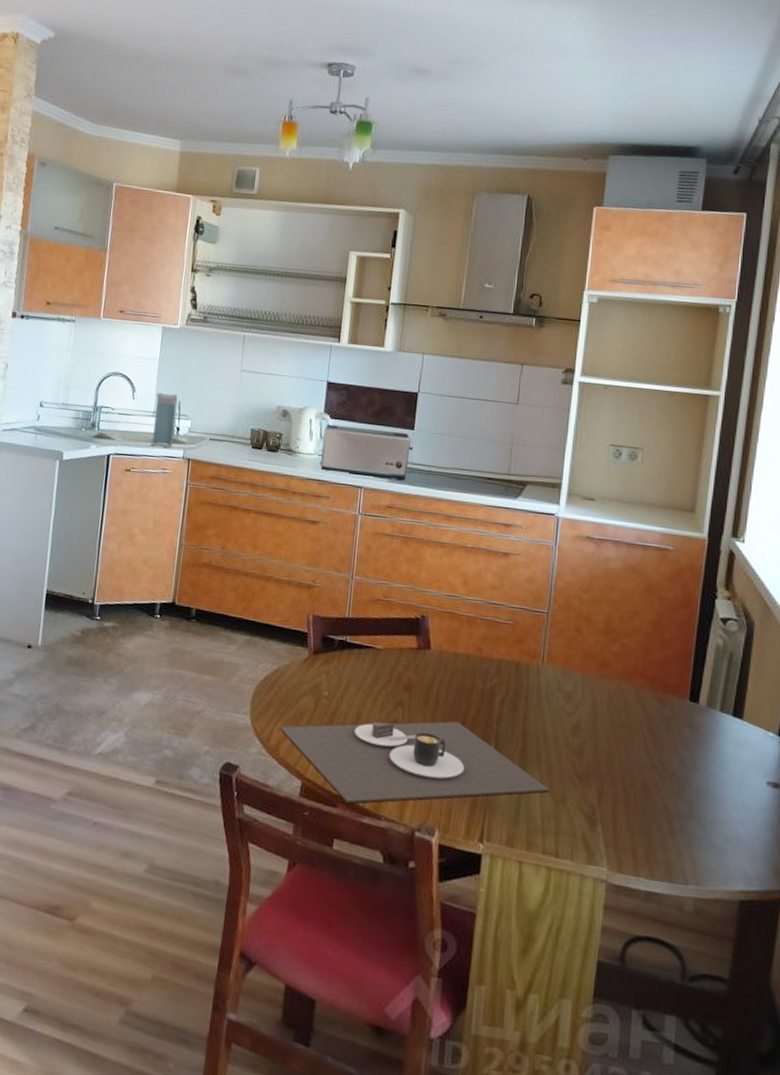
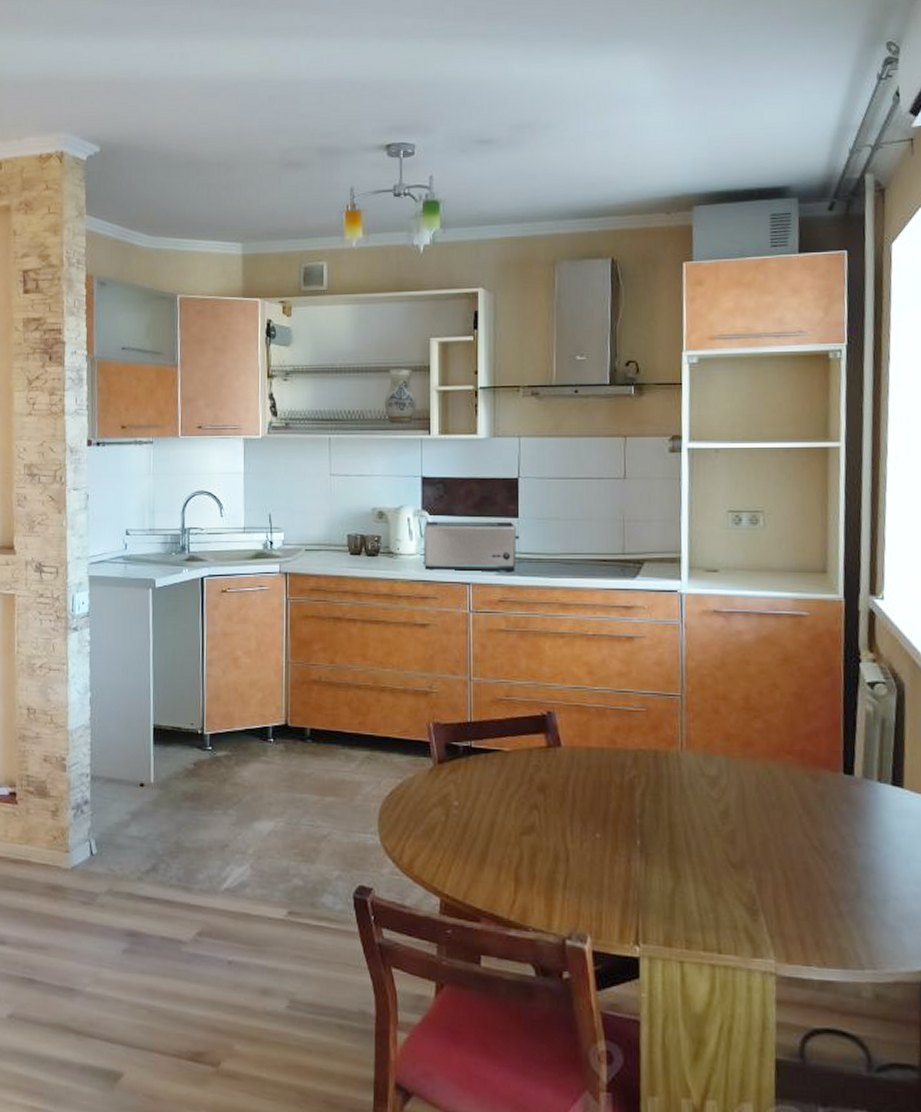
soap dispenser: present [151,393,178,449] -> none [245,507,268,564]
place setting: present [280,721,549,804] -> none [412,820,704,918]
ceramic pitcher: none [299,276,331,330] -> present [384,369,417,424]

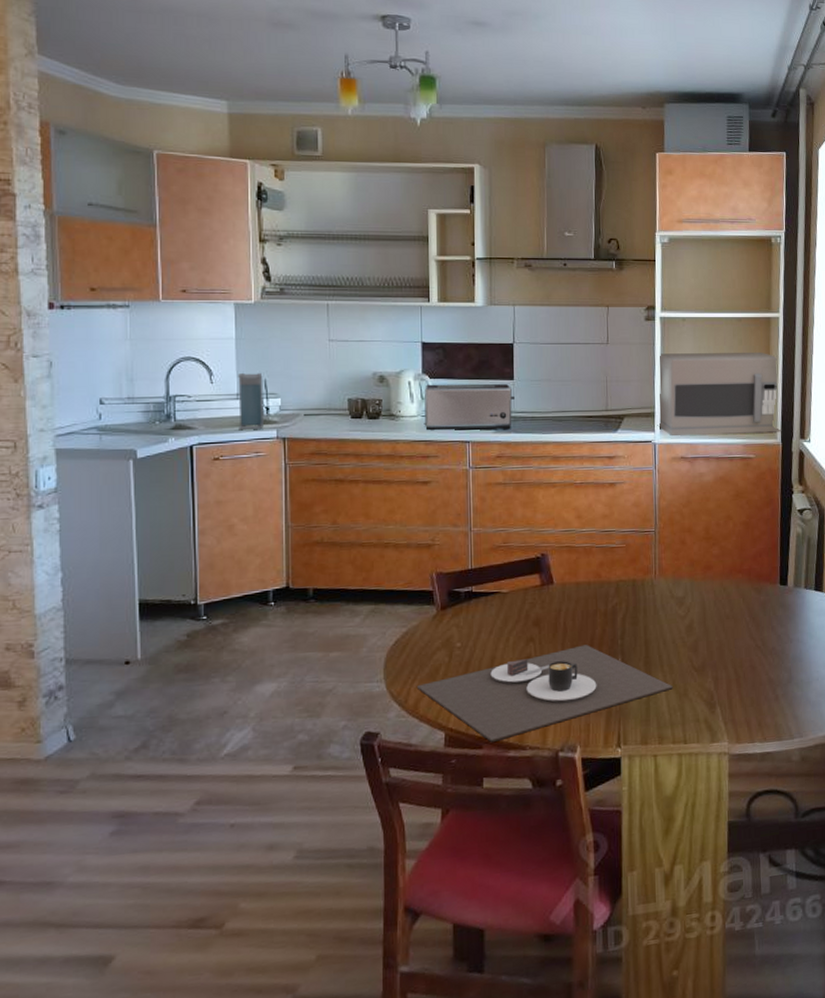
soap dispenser: none [245,507,268,564] -> present [238,373,264,431]
ceramic pitcher: present [384,369,417,424] -> none [383,238,416,291]
place setting: none [412,820,704,918] -> present [417,645,673,743]
microwave: none [684,488,845,587] -> present [657,351,782,437]

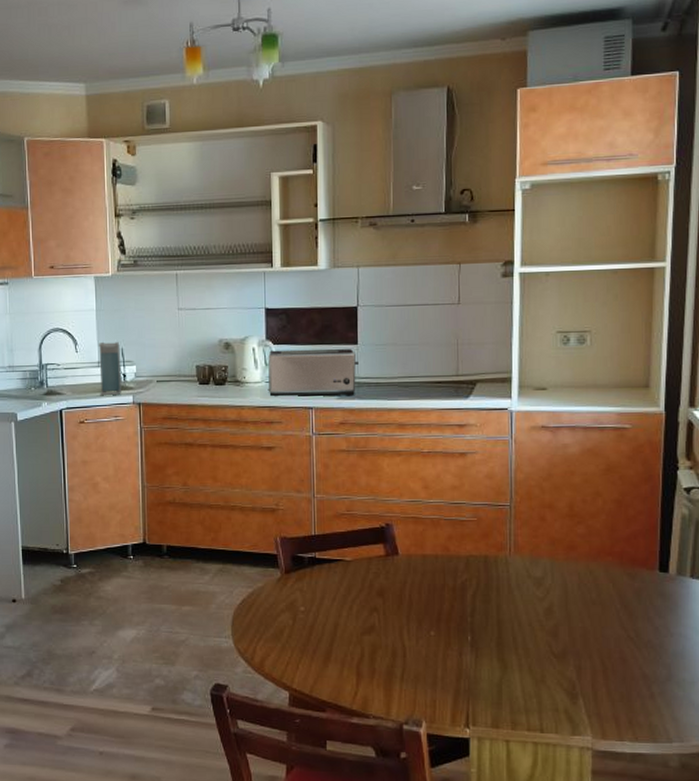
place setting: present [417,645,673,743] -> none [263,619,528,708]
microwave: present [657,351,782,437] -> none [514,307,666,404]

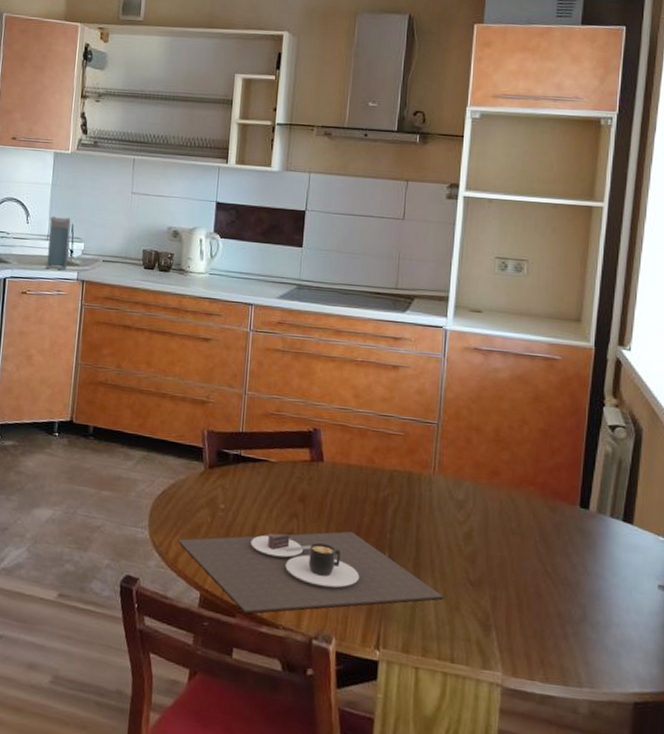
place setting: none [263,619,528,708] -> present [178,531,443,614]
toaster: present [268,348,358,397] -> none [210,243,302,297]

